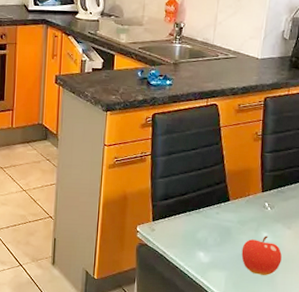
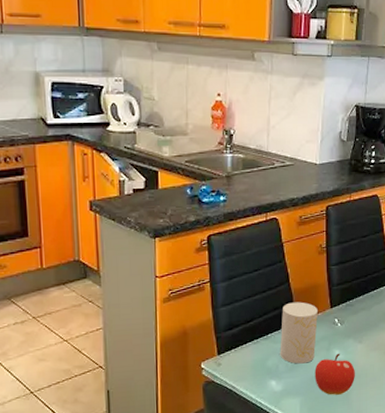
cup: none [210,182,249,241] -> present [280,302,318,364]

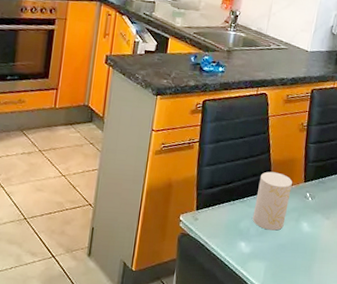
fruit: present [315,353,355,395] -> none [281,226,320,266]

